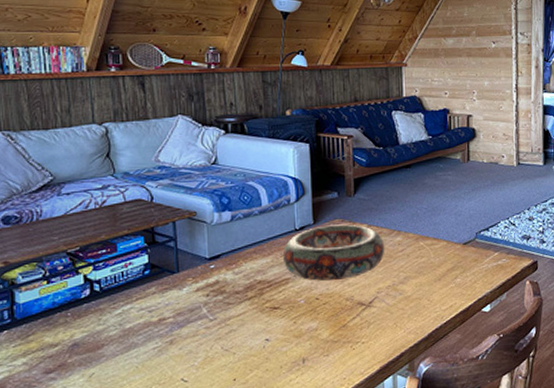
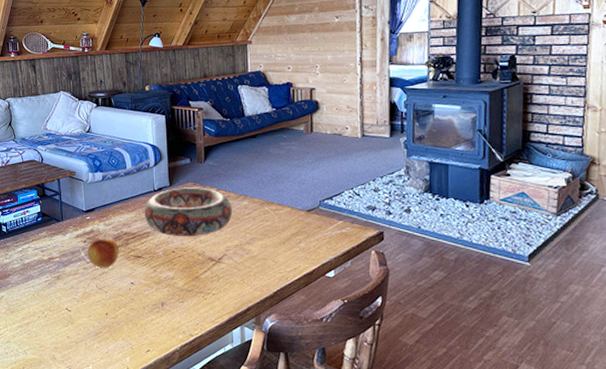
fruit: none [210,289,251,326] -> present [87,238,119,268]

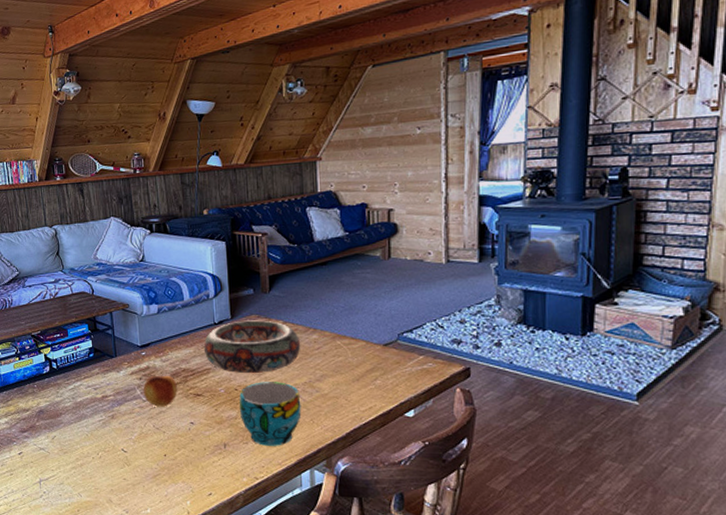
cup: none [176,244,233,305] -> present [239,382,301,446]

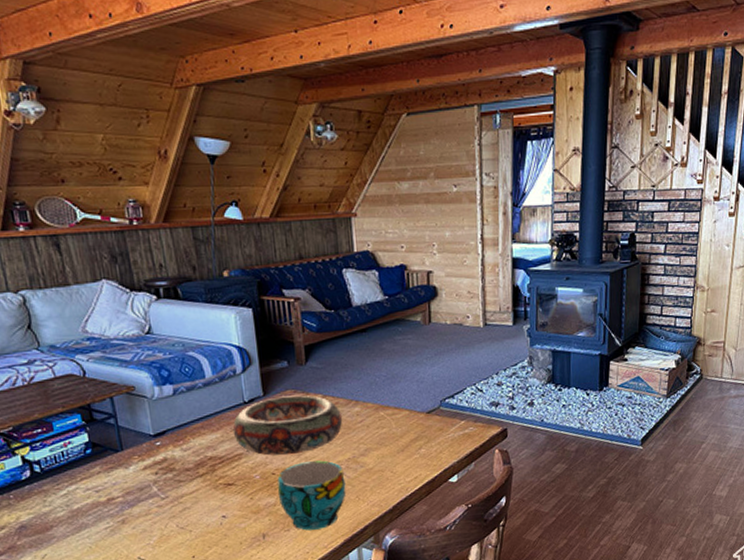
fruit: present [143,375,177,407] -> none [160,466,204,504]

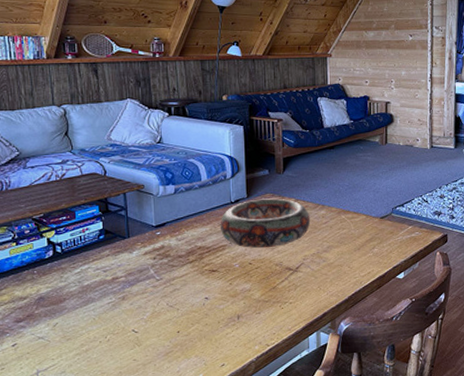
cup: present [277,460,346,531] -> none [253,254,310,314]

